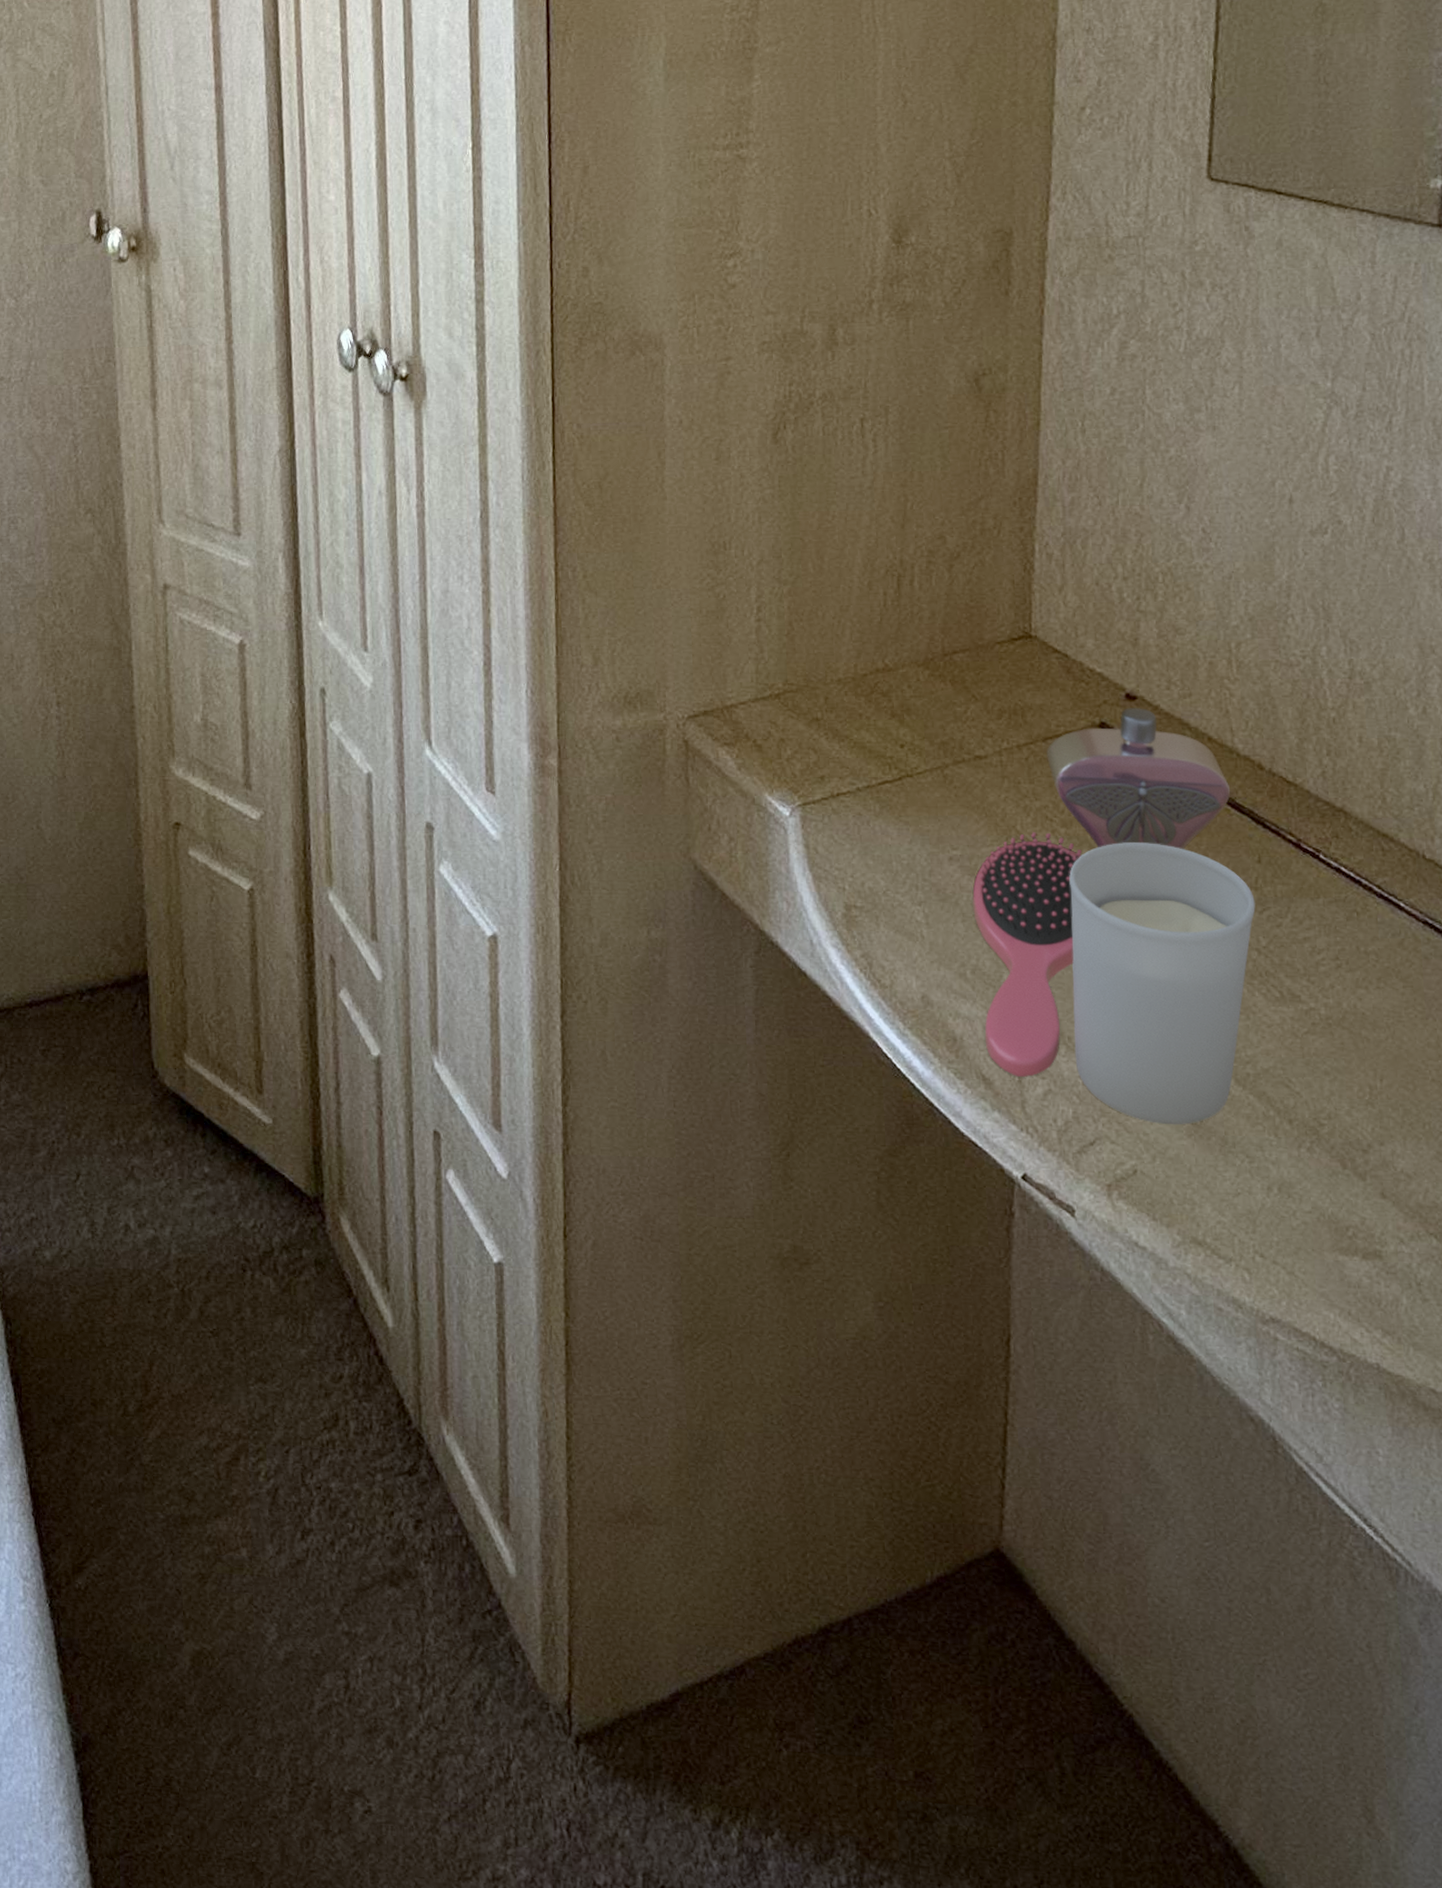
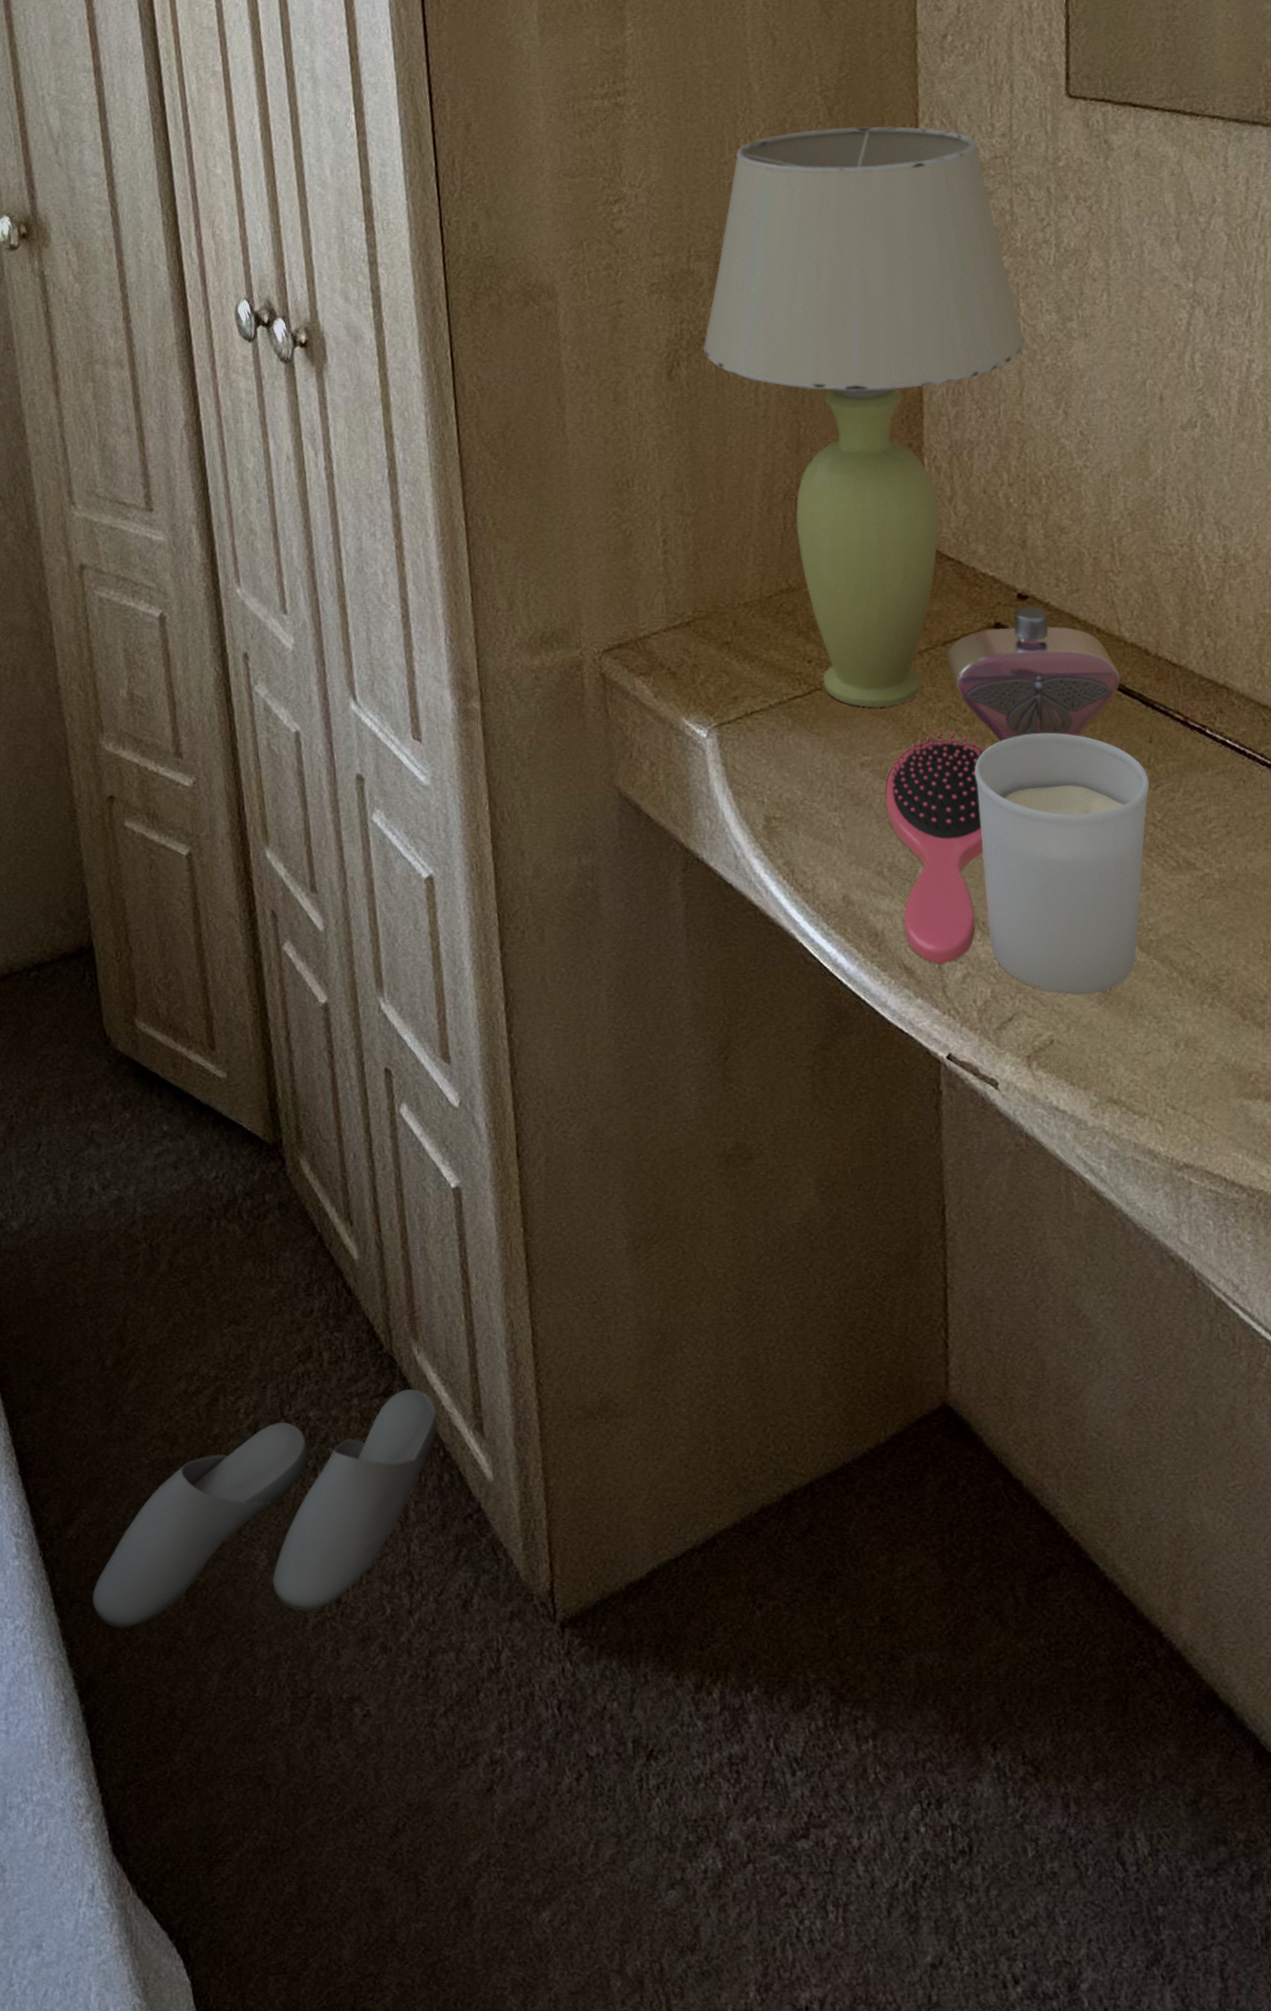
slippers: none [96,1470,463,1693] -> present [92,1389,438,1628]
table lamp: none [811,195,1149,800] -> present [702,126,1025,708]

